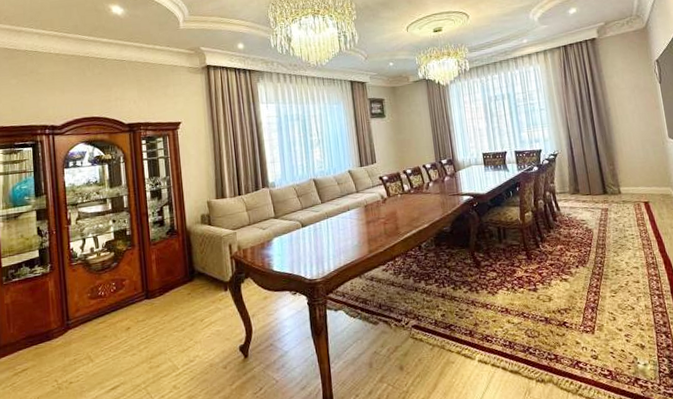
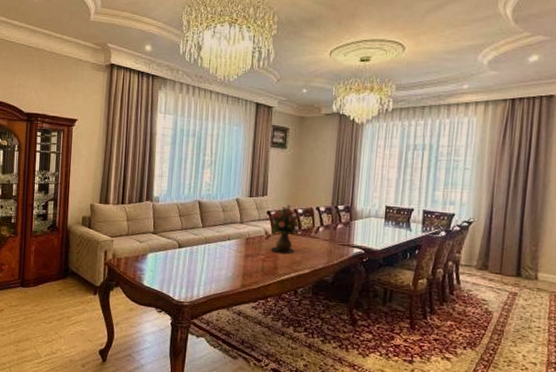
bouquet: none [383,167,412,215] -> present [270,205,301,255]

